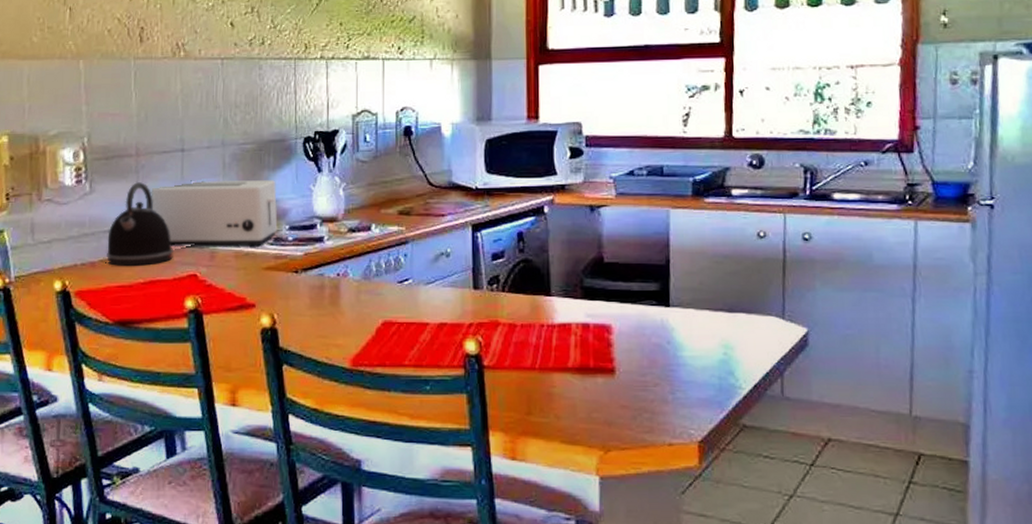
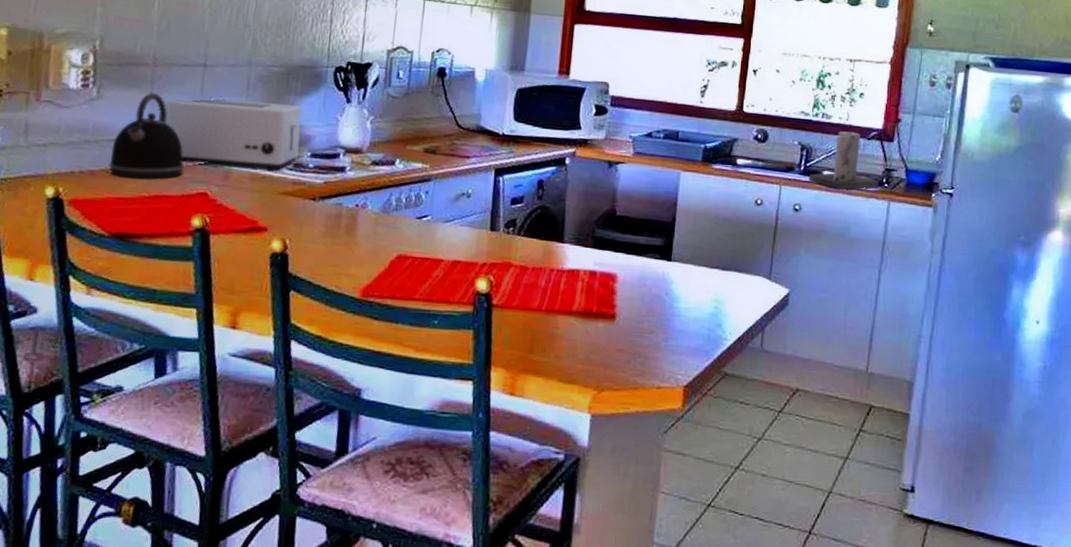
paper towel roll: none [817,146,901,214] -> present [809,131,878,191]

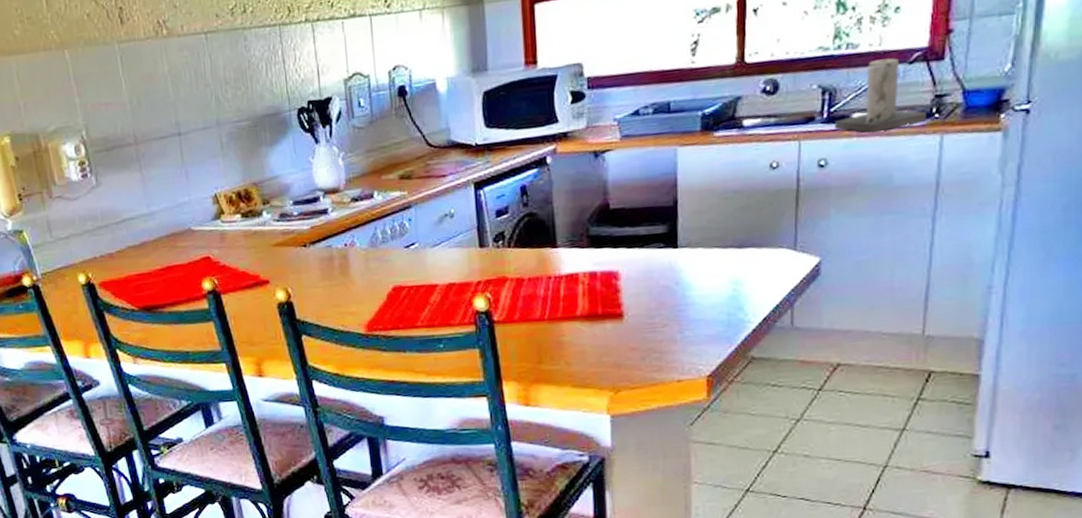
kettle: present [108,92,184,179] -> none [120,170,185,255]
toaster: present [143,95,302,170] -> none [138,156,282,232]

